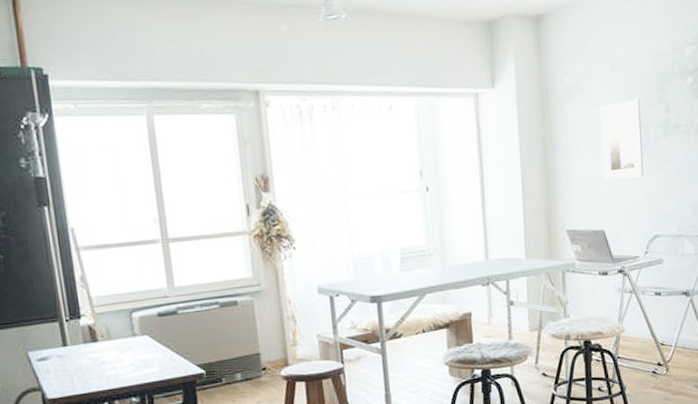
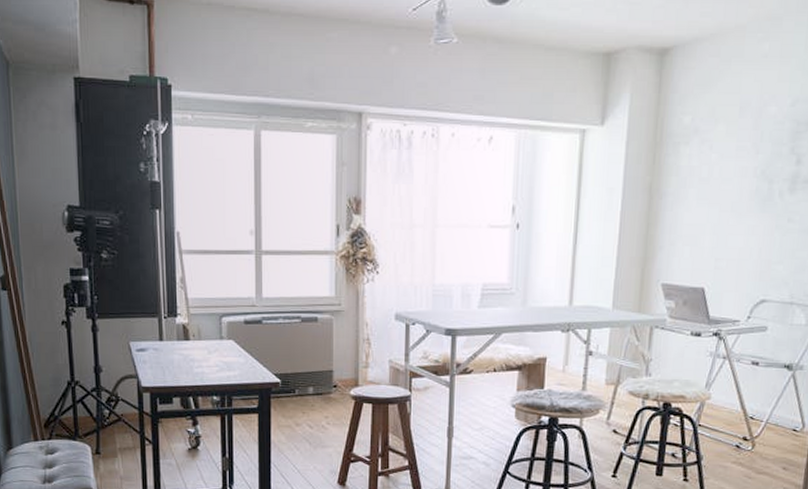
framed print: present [600,98,644,180] -> none [711,147,768,235]

